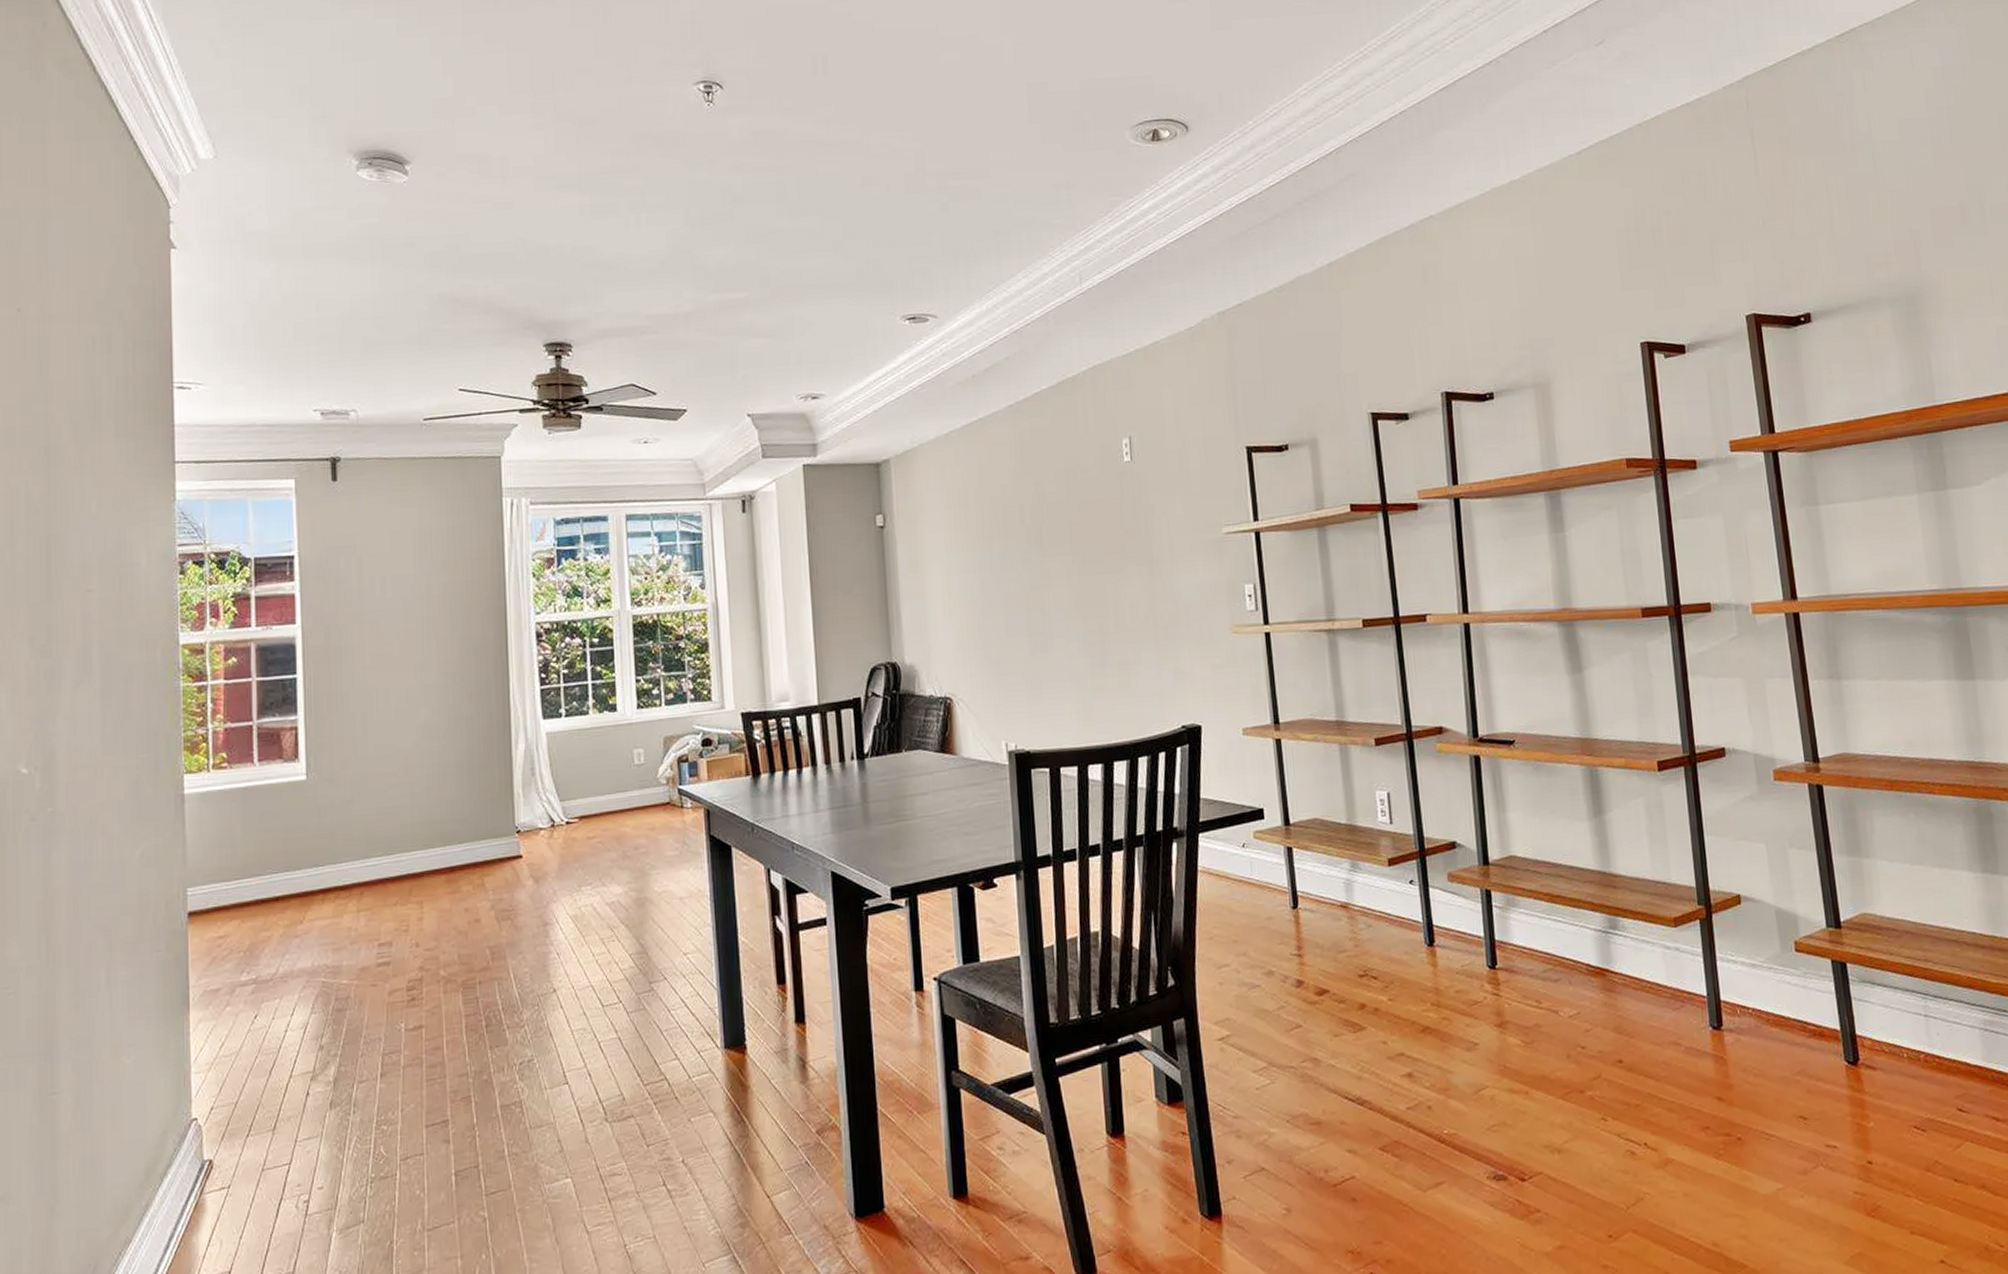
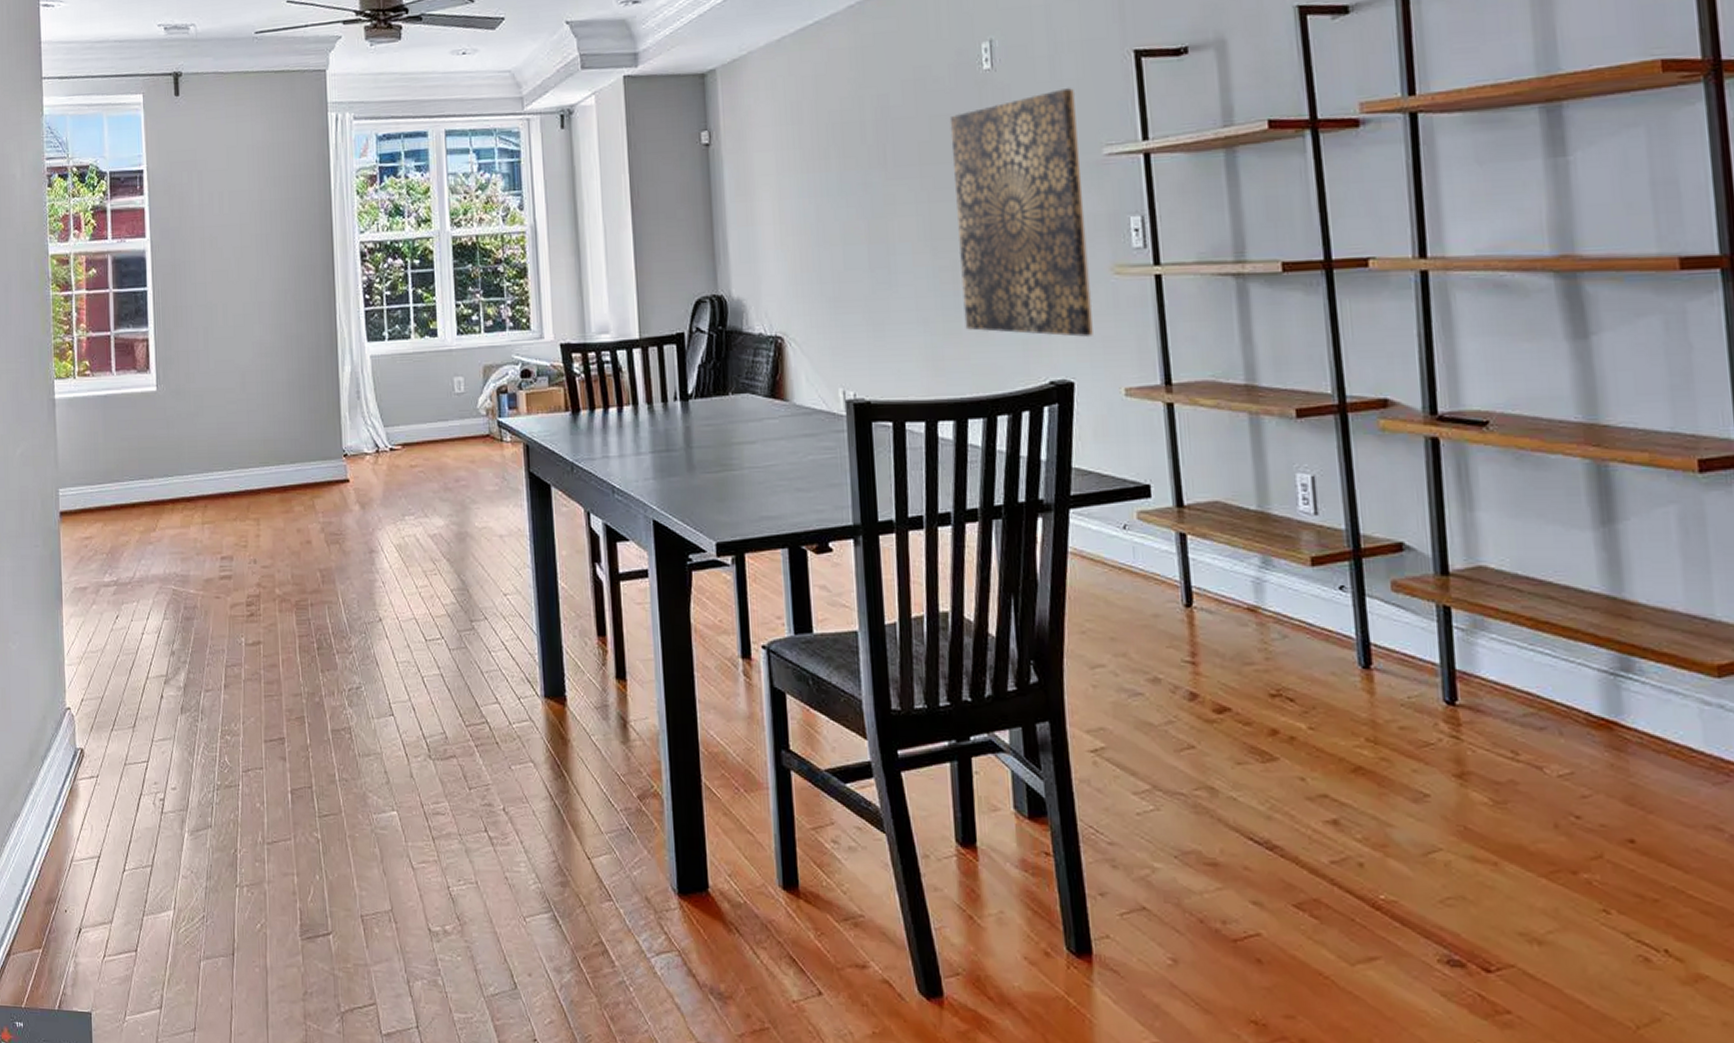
wall art: none [1096,478,1216,687] -> present [949,88,1093,337]

